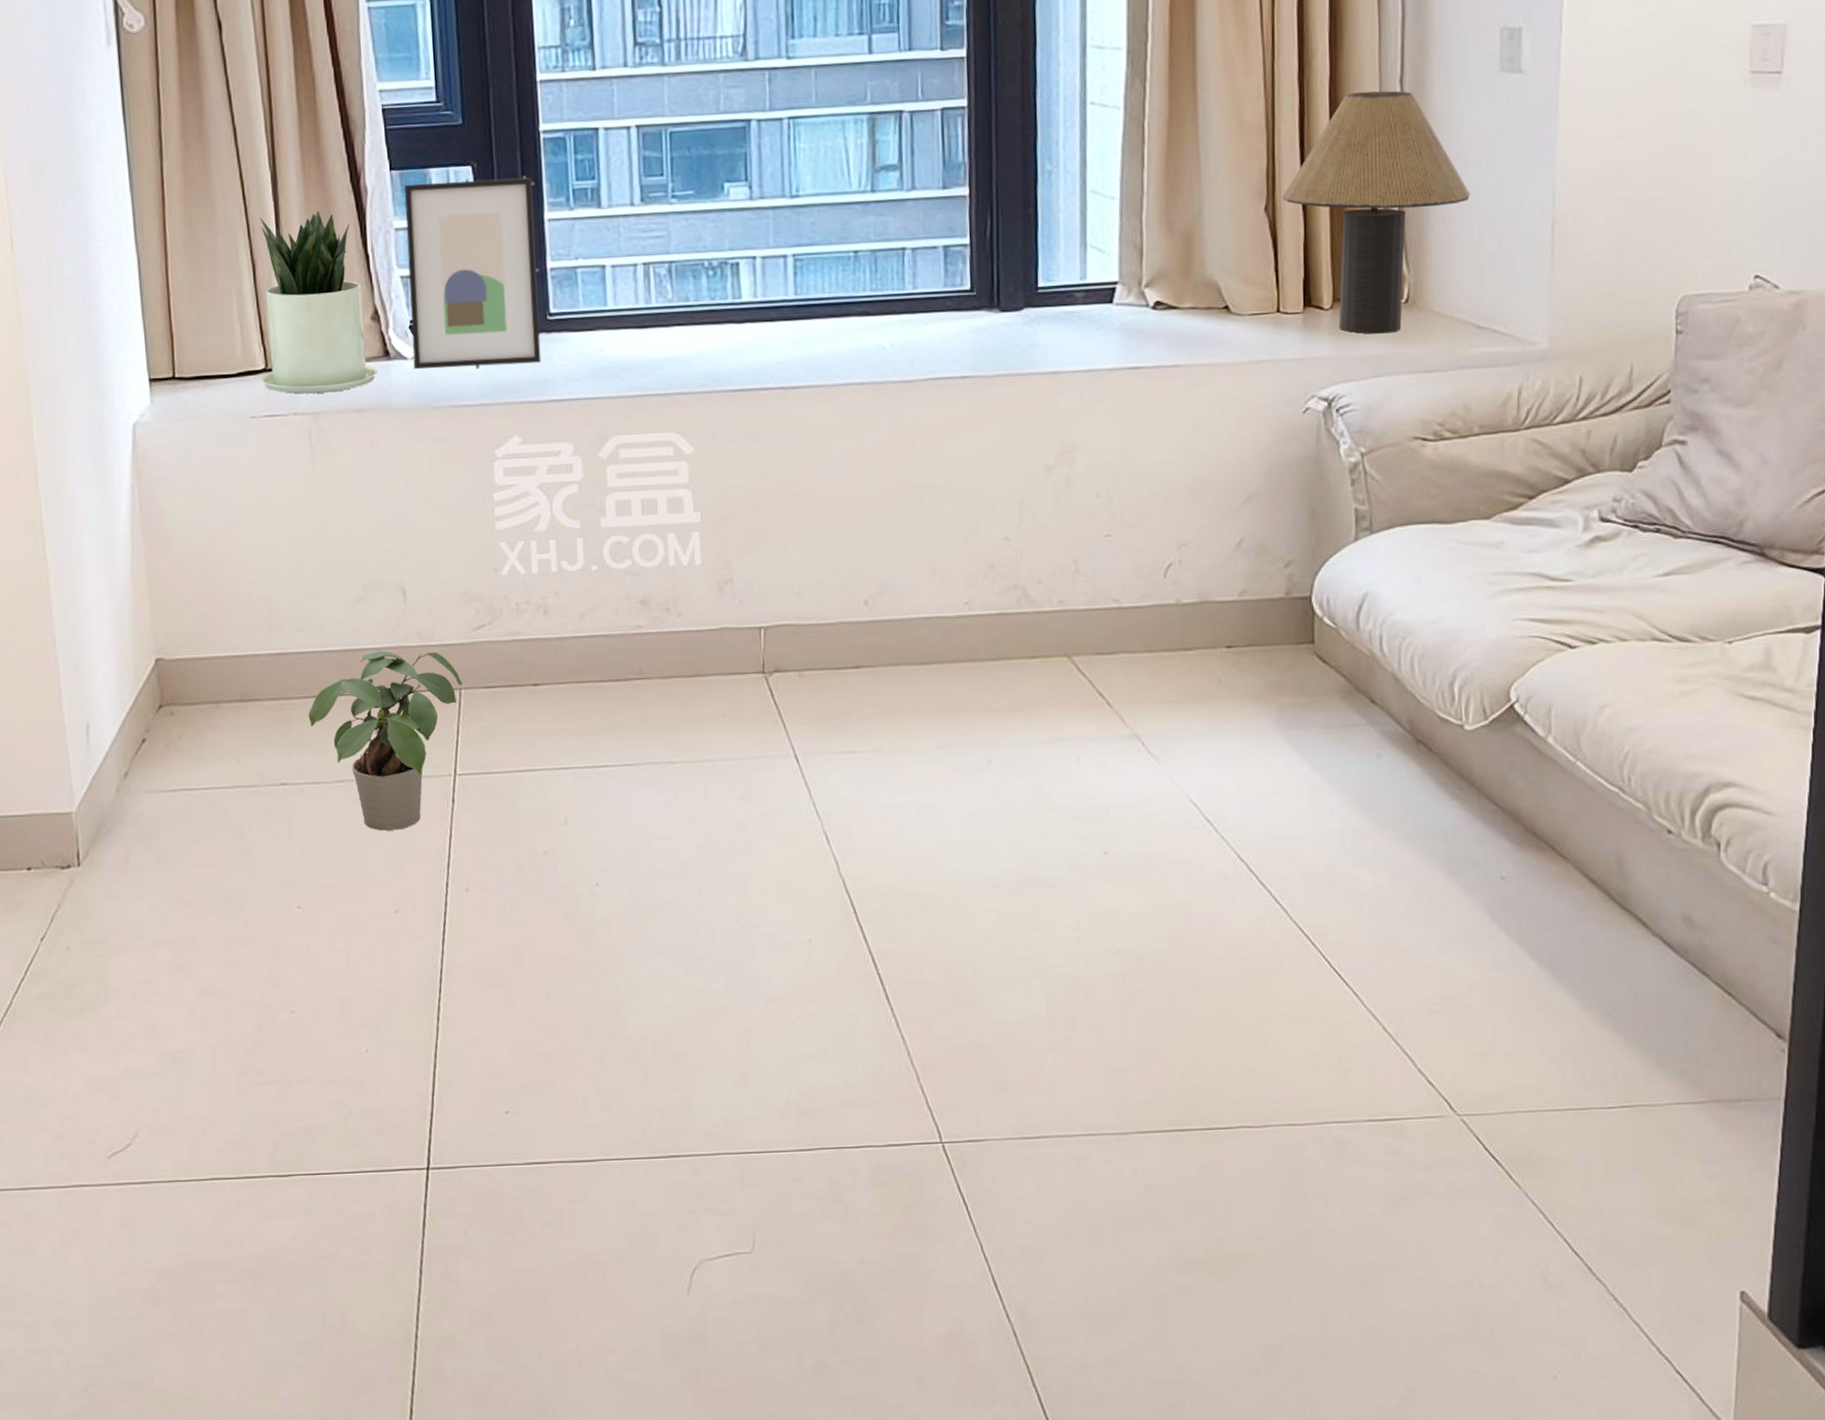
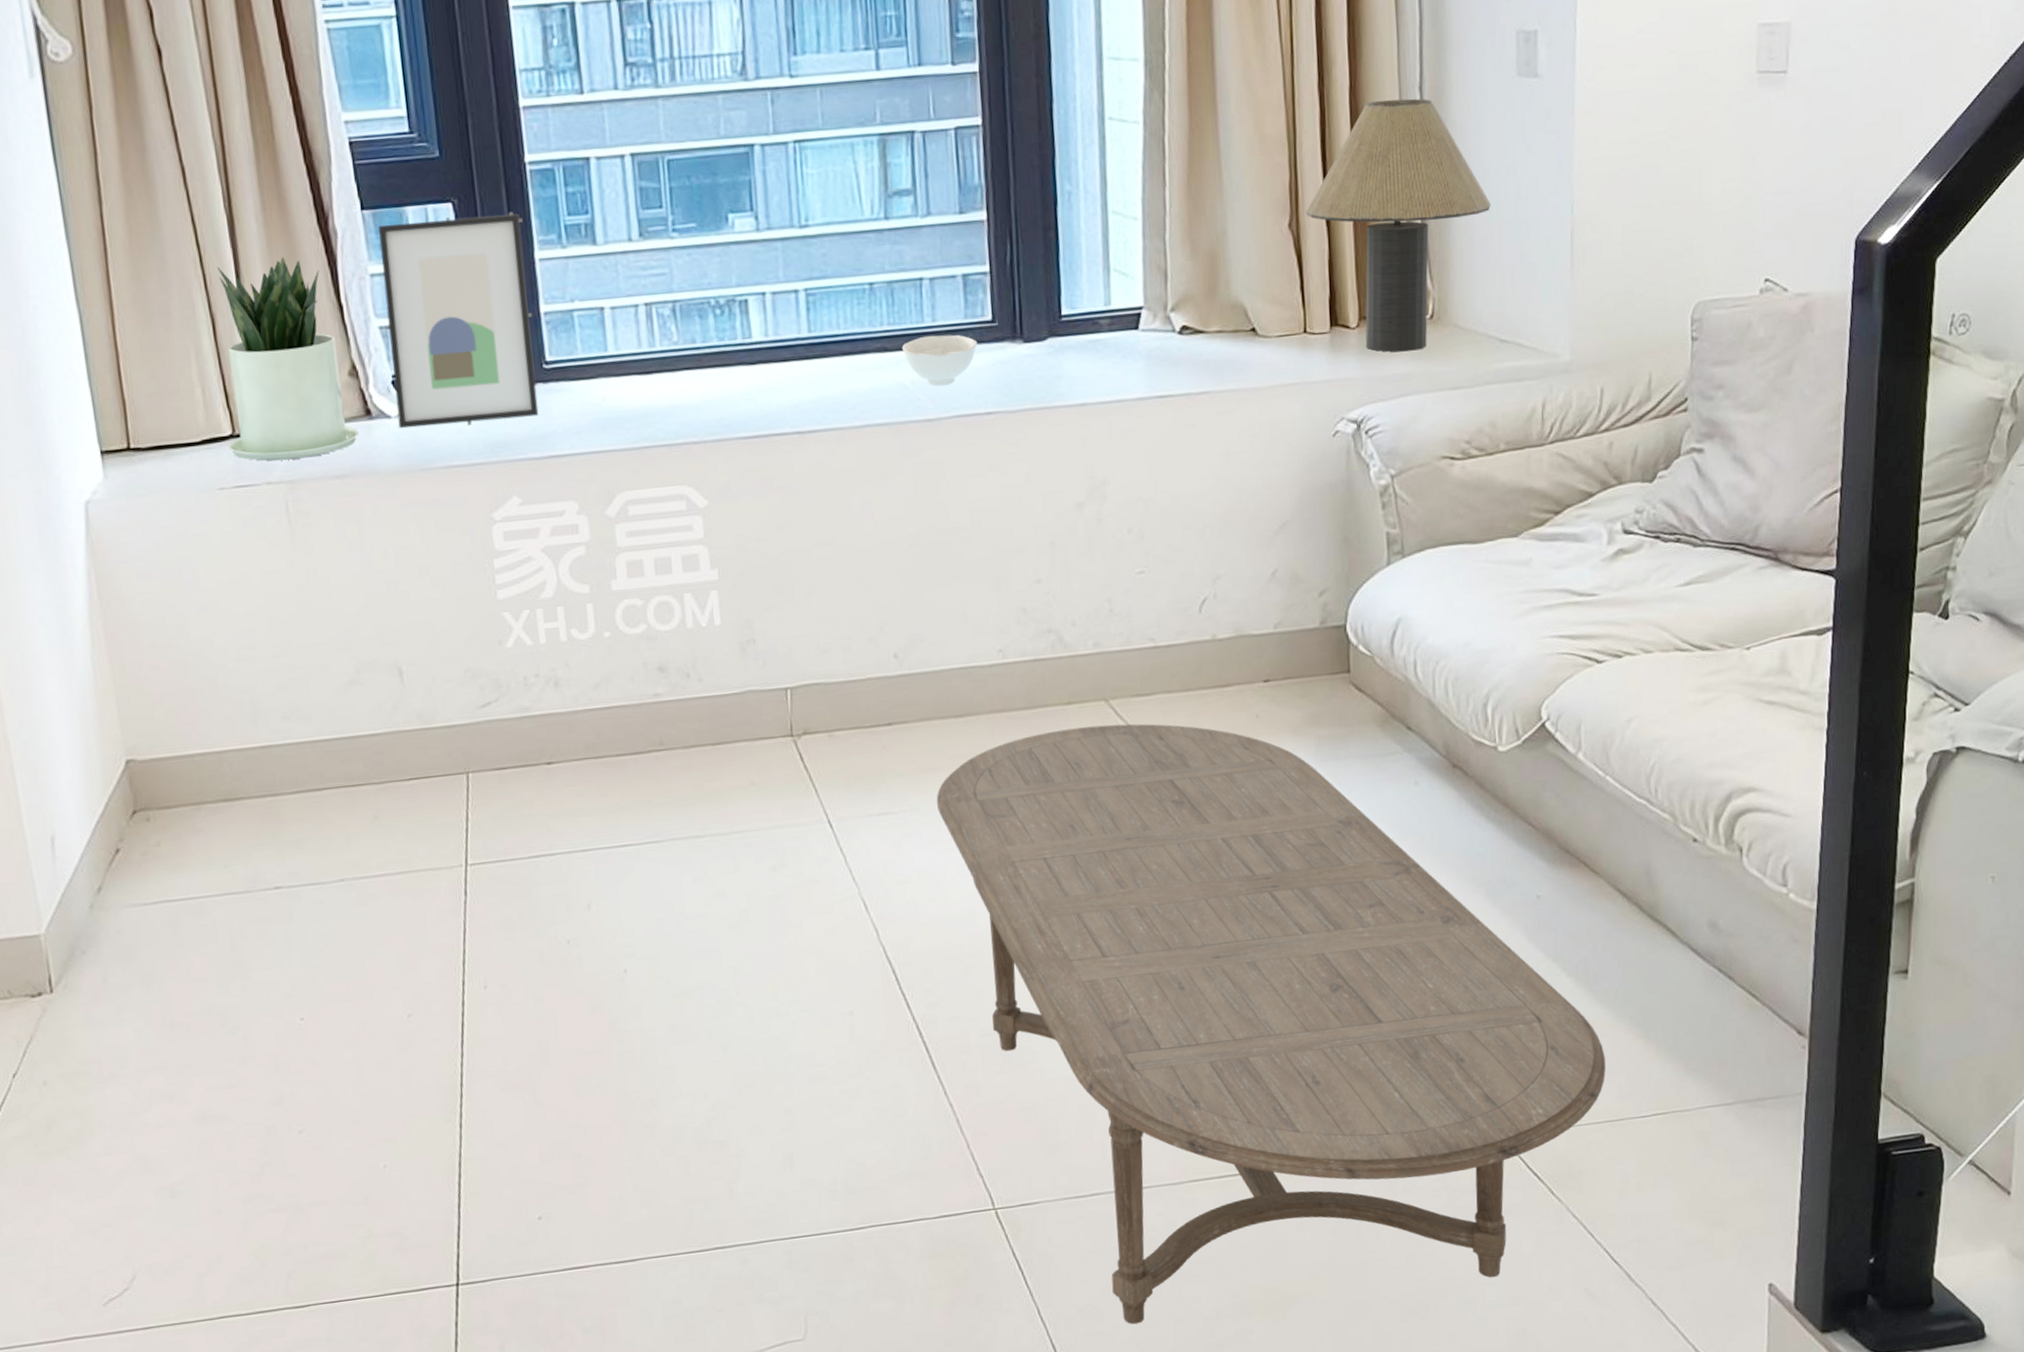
potted plant: present [308,650,463,831] -> none [300,734,470,931]
bowl: none [882,301,956,350] -> present [901,334,978,387]
coffee table: none [899,680,1570,1269] -> present [936,724,1606,1325]

